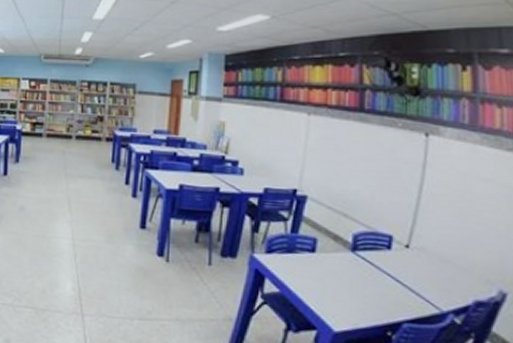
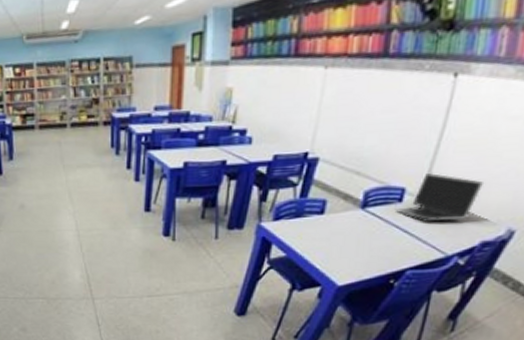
laptop: none [381,222,469,275] -> present [391,172,485,221]

